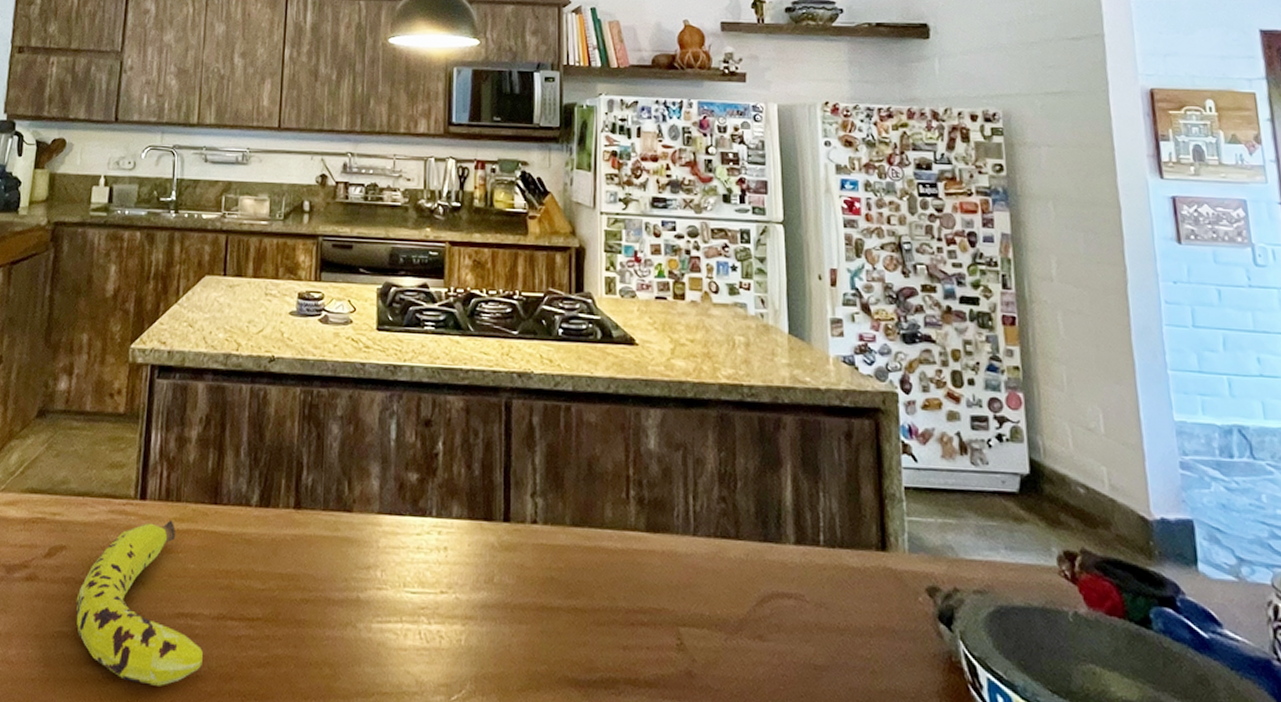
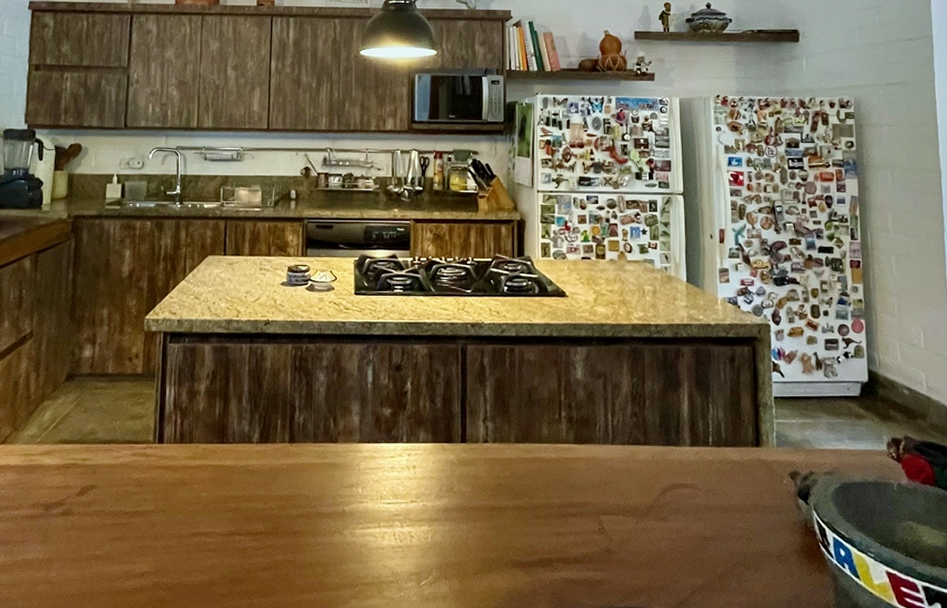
fruit: present [76,519,203,686] -> none [106,458,216,592]

